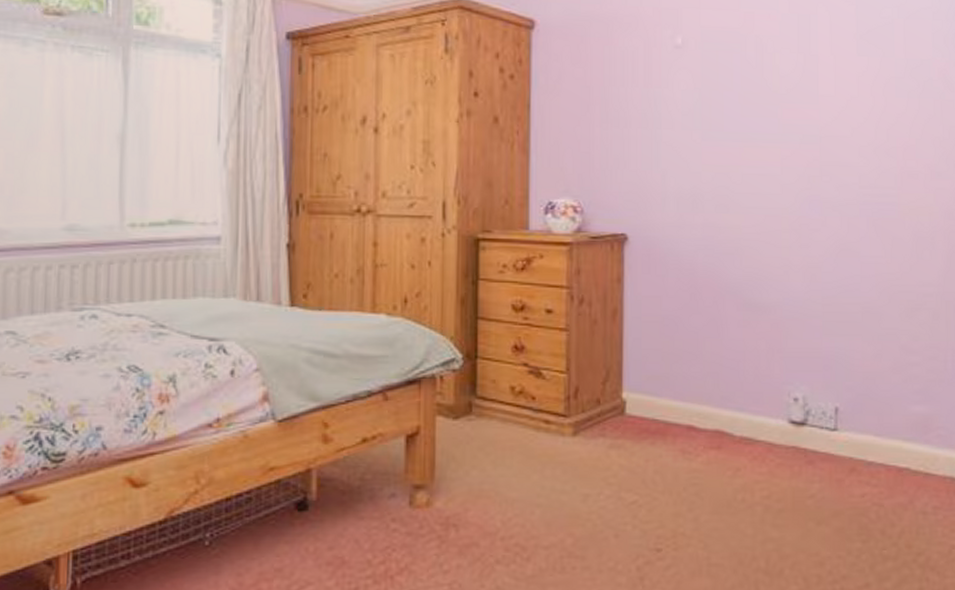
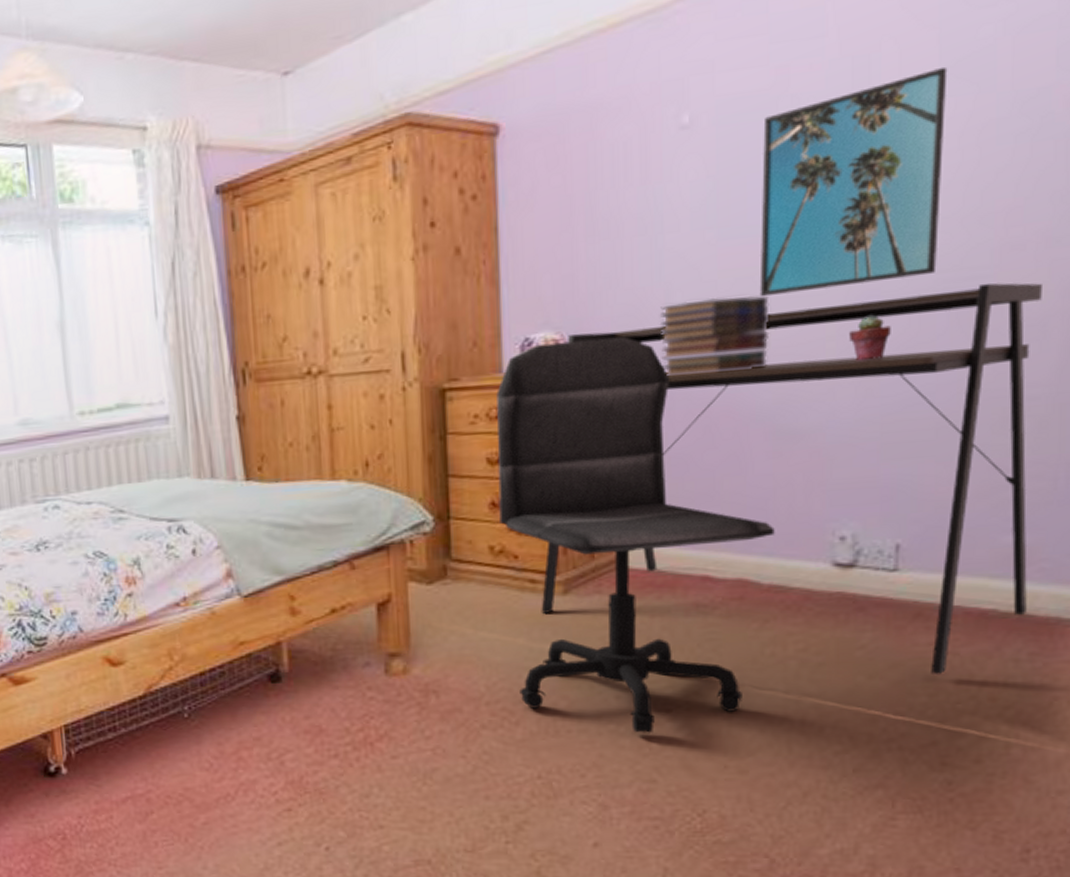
office chair: none [521,208,745,571] -> present [496,336,775,733]
desk: none [553,200,930,524] -> present [541,282,1042,675]
book stack: none [657,187,741,249] -> present [659,295,770,376]
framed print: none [733,33,862,191] -> present [759,66,948,297]
potted succulent: none [799,216,828,252] -> present [849,315,891,362]

